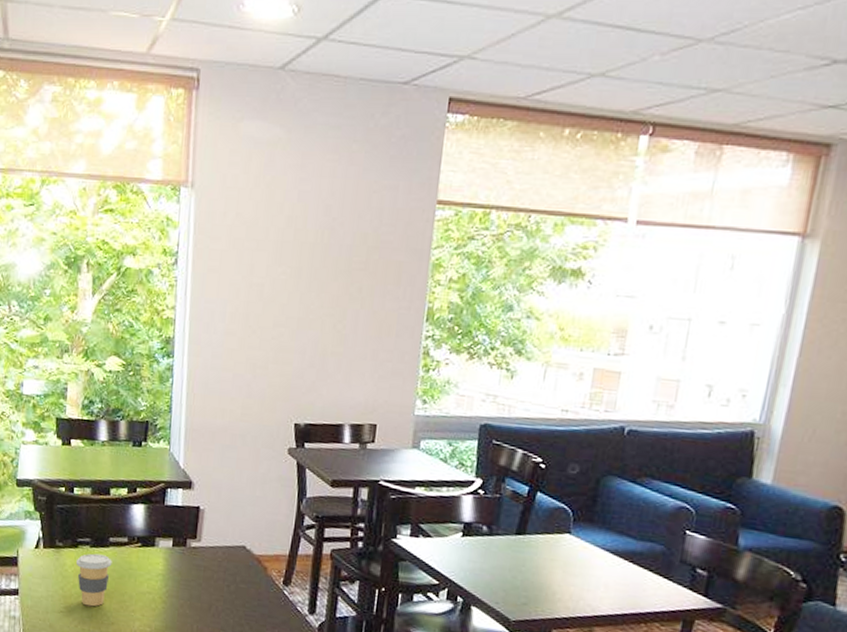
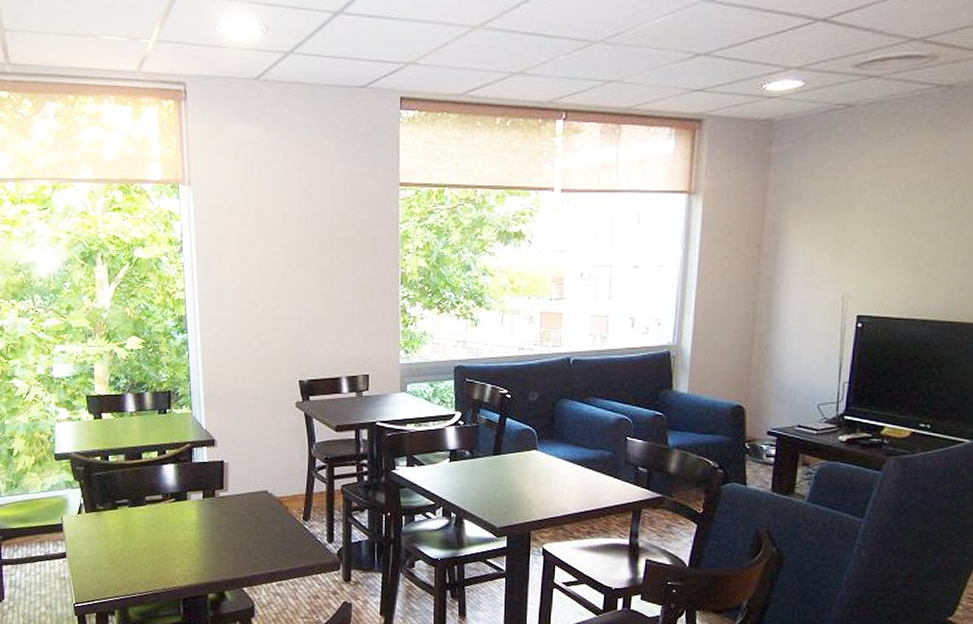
coffee cup: present [75,553,112,607] -> none [116,512,150,560]

